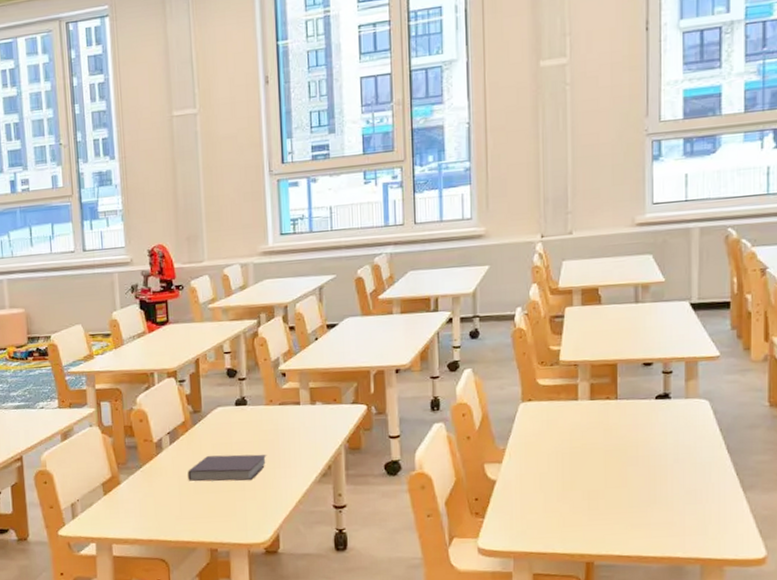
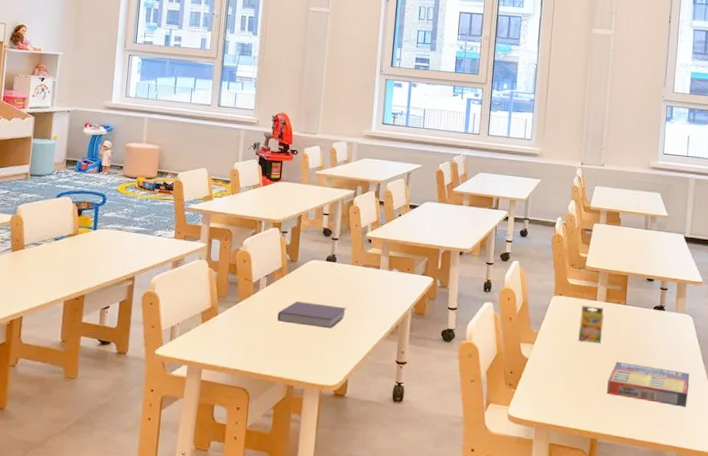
crayon box: none [558,407,591,451] -> present [578,305,605,343]
game compilation box: none [600,468,711,511] -> present [606,362,690,407]

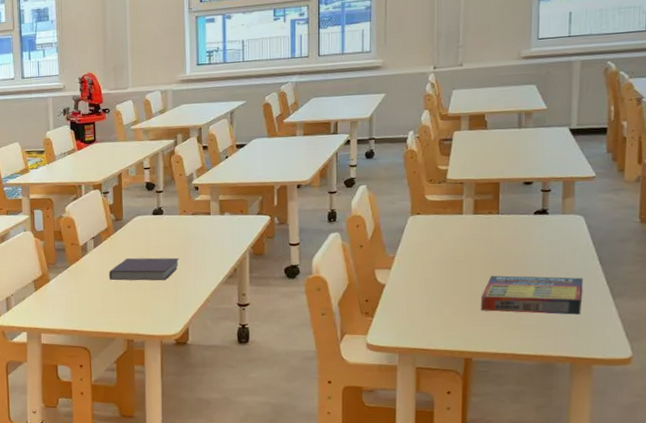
crayon box: present [578,305,605,343] -> none [443,220,474,259]

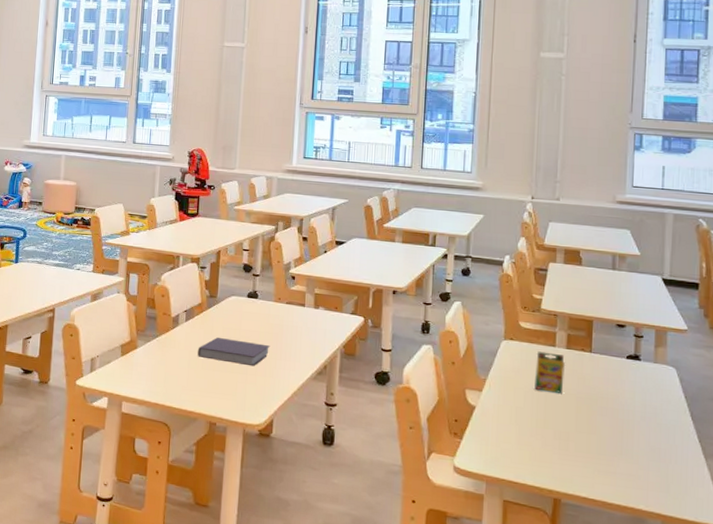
crayon box: none [443,220,474,259] -> present [535,351,566,393]
game compilation box: present [480,275,584,315] -> none [570,415,676,470]

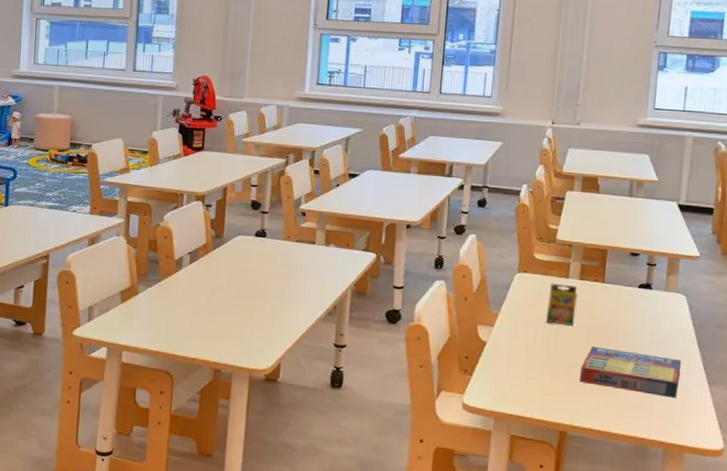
notebook: present [198,337,271,367] -> none [202,279,279,309]
game compilation box: none [570,415,676,470] -> present [579,347,682,398]

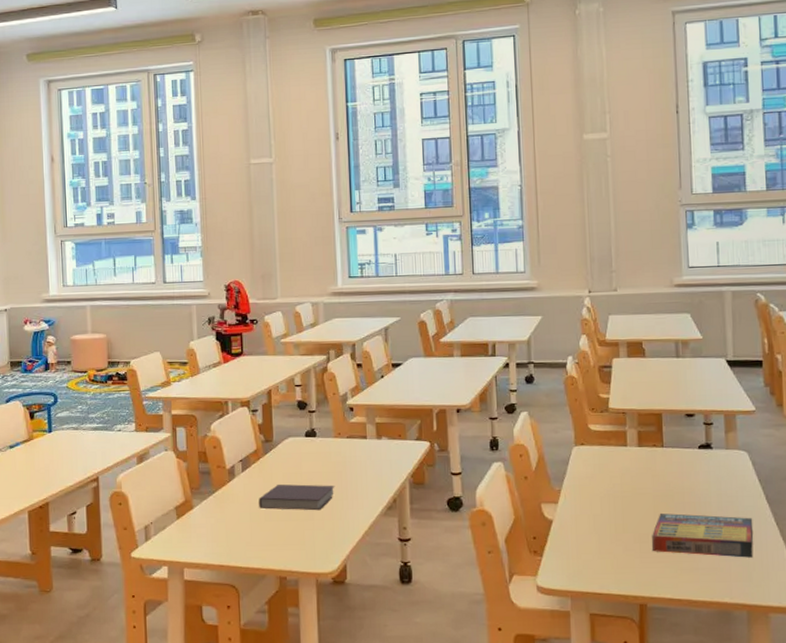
notebook: none [202,279,279,309] -> present [259,484,335,511]
crayon box: present [546,283,578,325] -> none [608,453,639,495]

